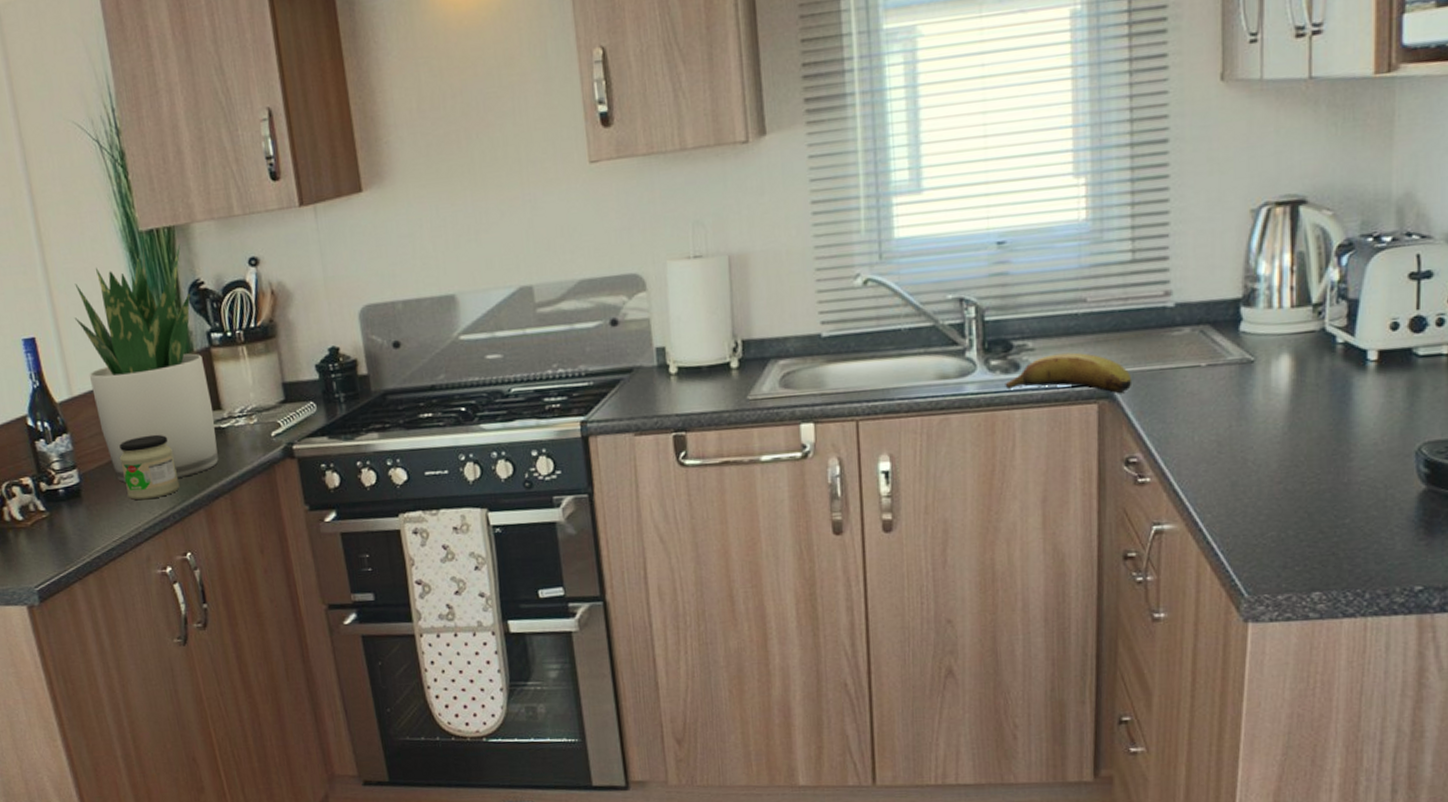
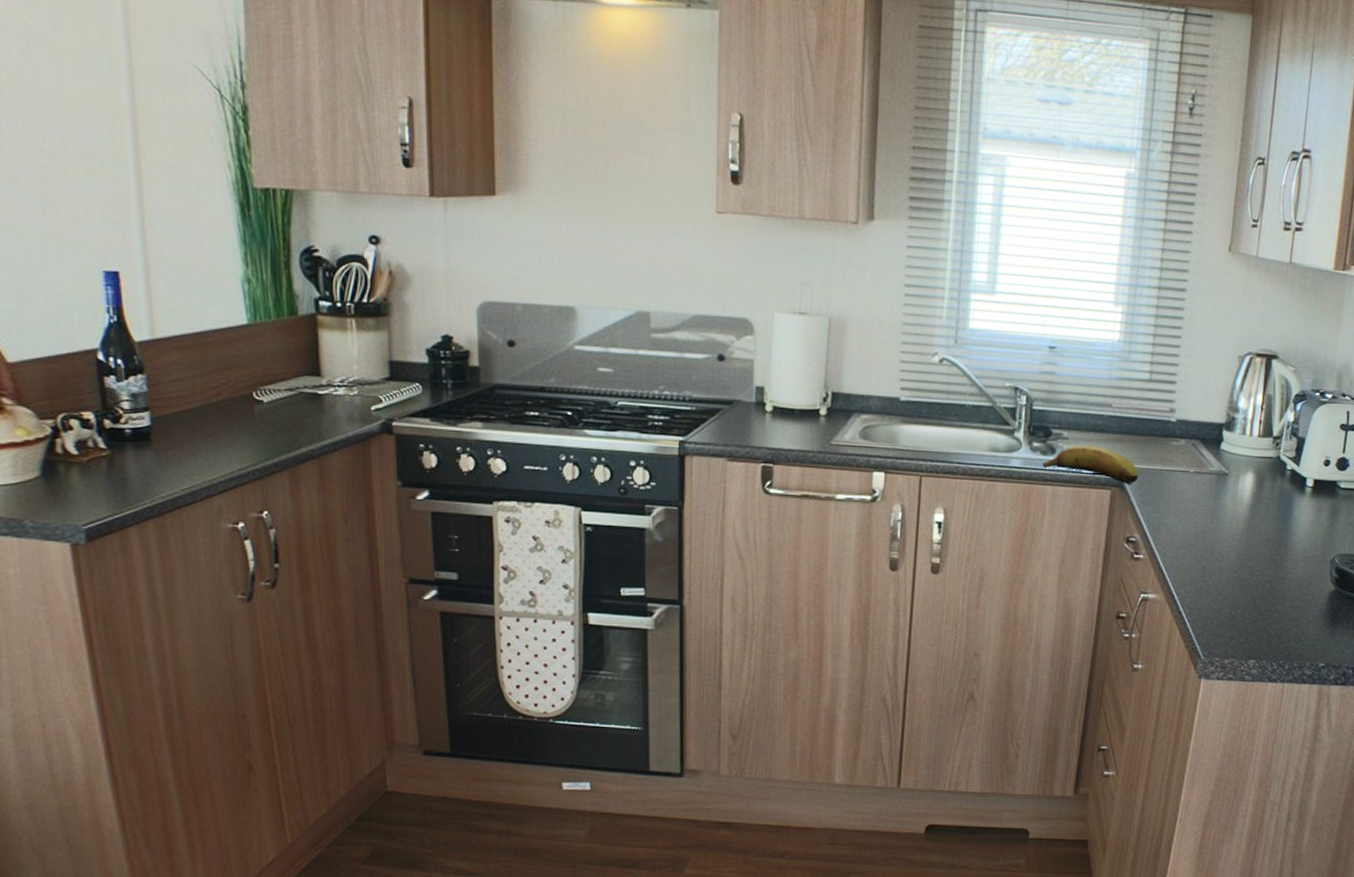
planter: present [74,244,219,483] -> none [167,203,312,437]
jar: present [119,434,180,501] -> none [201,389,265,453]

